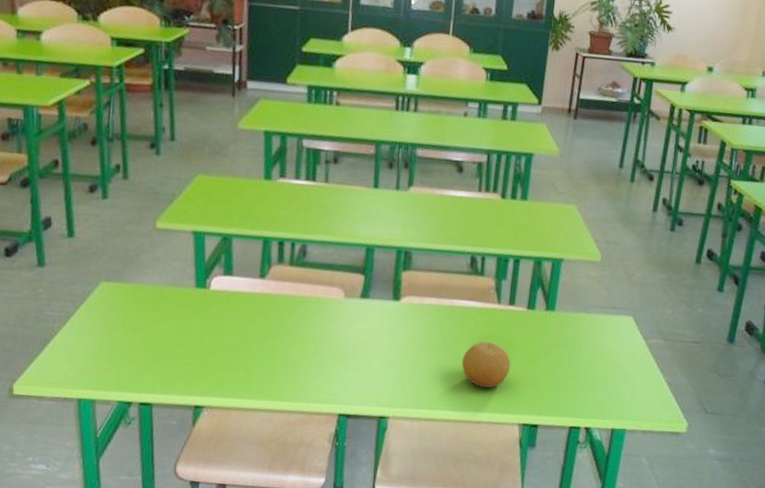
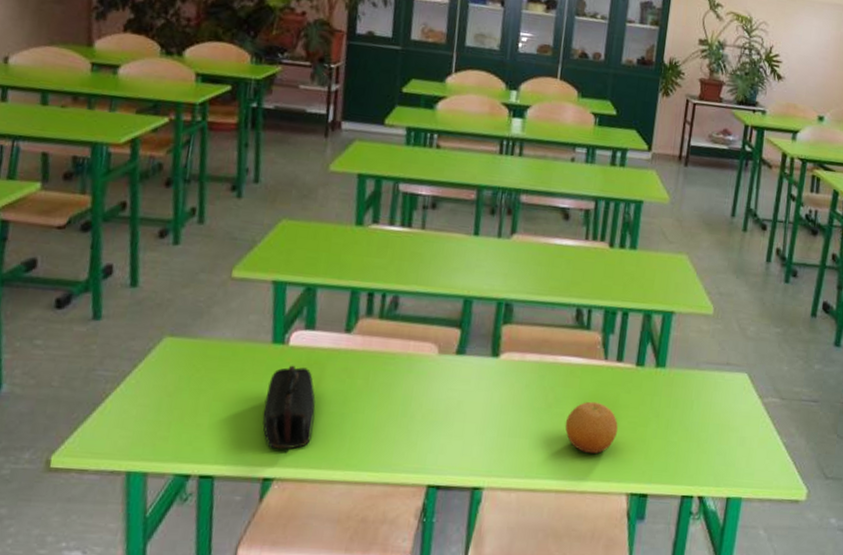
pencil case: none [191,307,237,381] -> present [263,365,316,449]

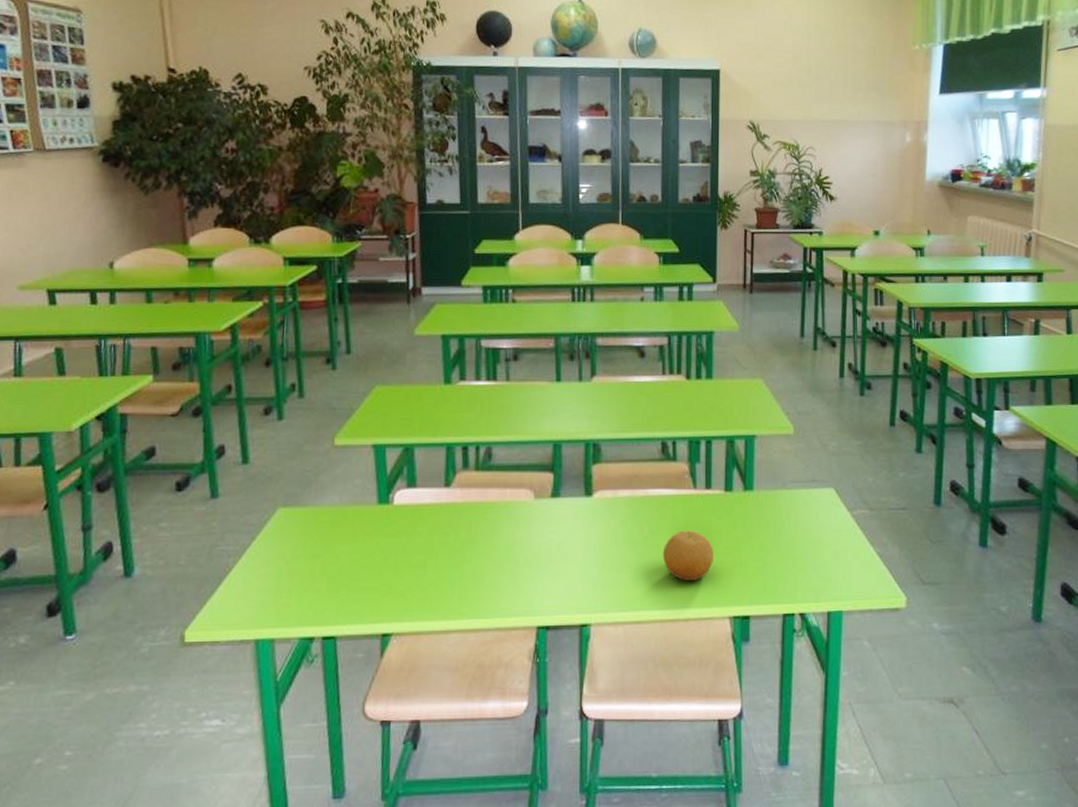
pencil case: present [263,365,316,449] -> none [376,523,424,605]

